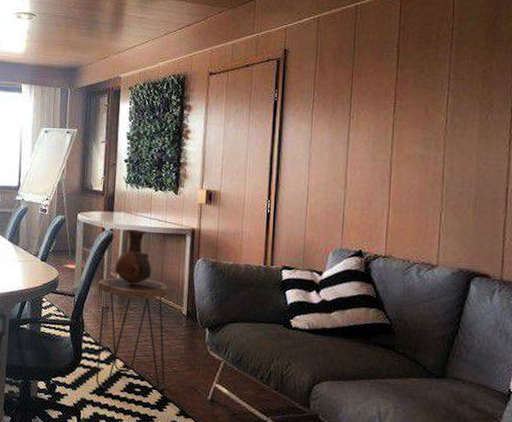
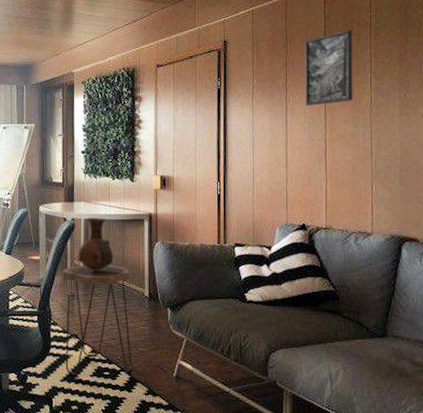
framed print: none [371,42,430,124] -> present [305,30,353,106]

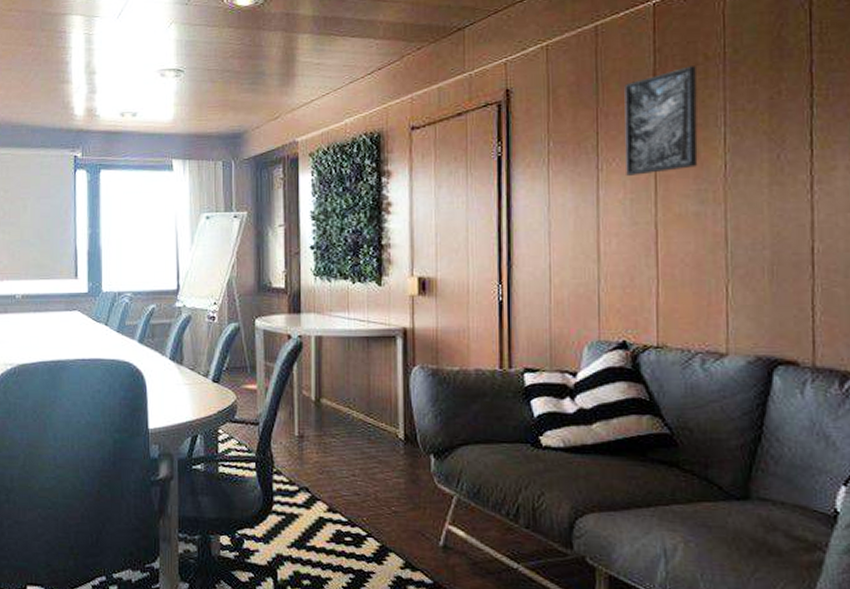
side table: present [62,264,132,376] -> none [287,396,382,541]
vase: present [77,218,114,272] -> none [307,334,355,406]

